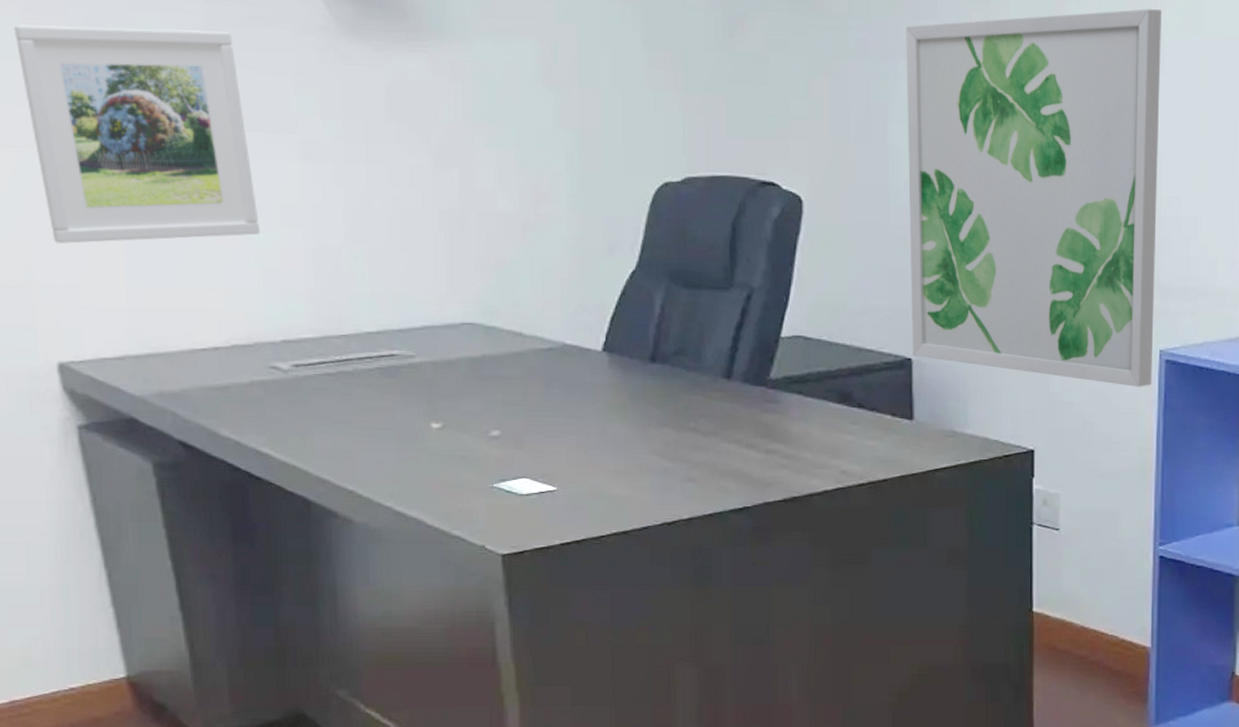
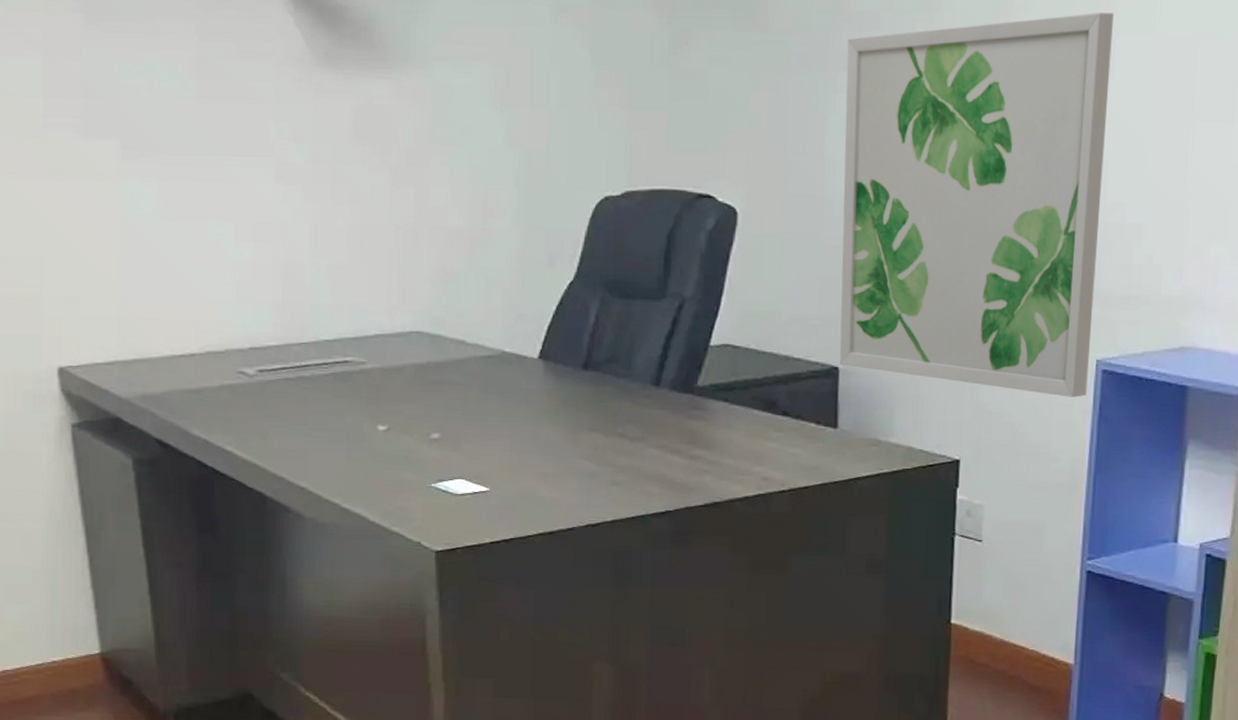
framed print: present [14,24,261,244] -> none [38,65,236,260]

